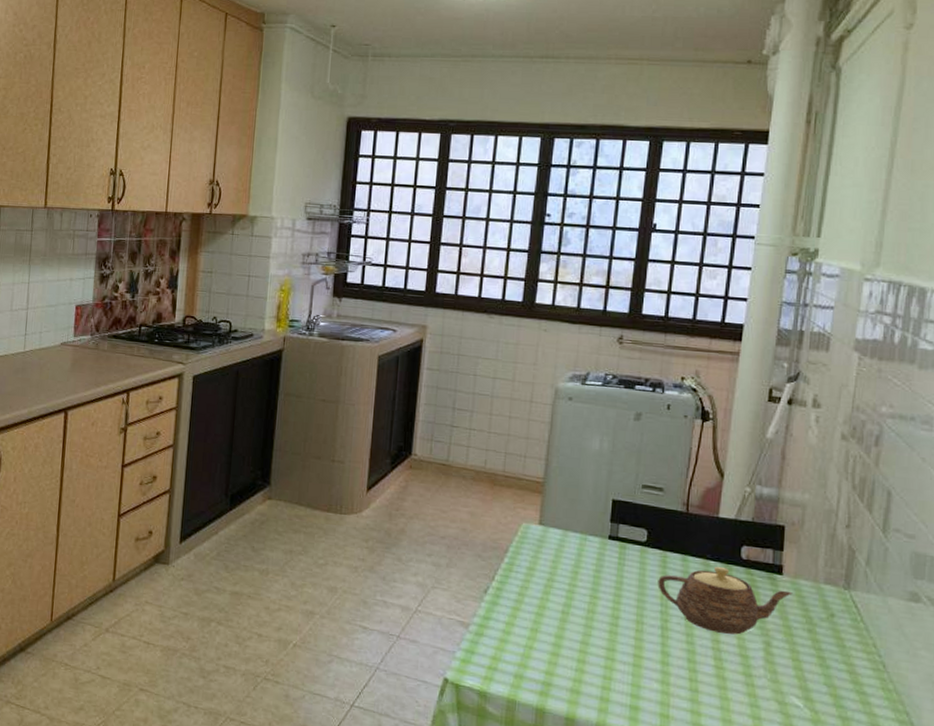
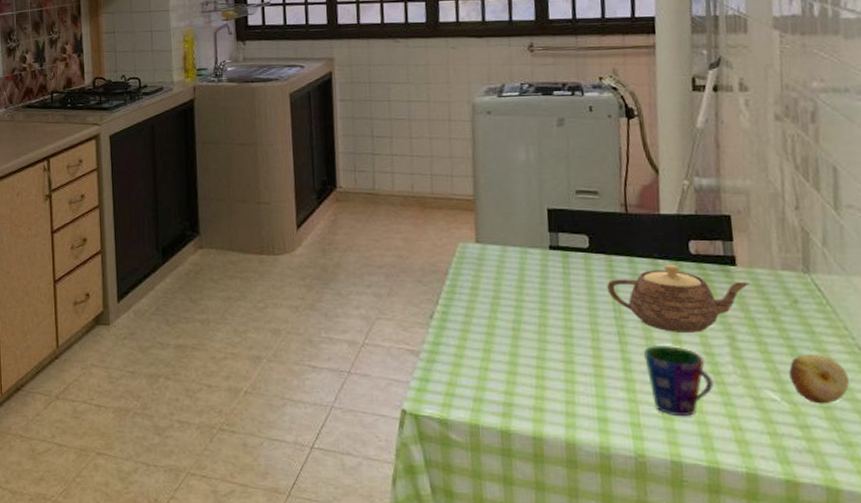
cup: none [681,642,744,714] -> present [643,345,714,417]
fruit: none [815,666,869,715] -> present [789,354,849,404]

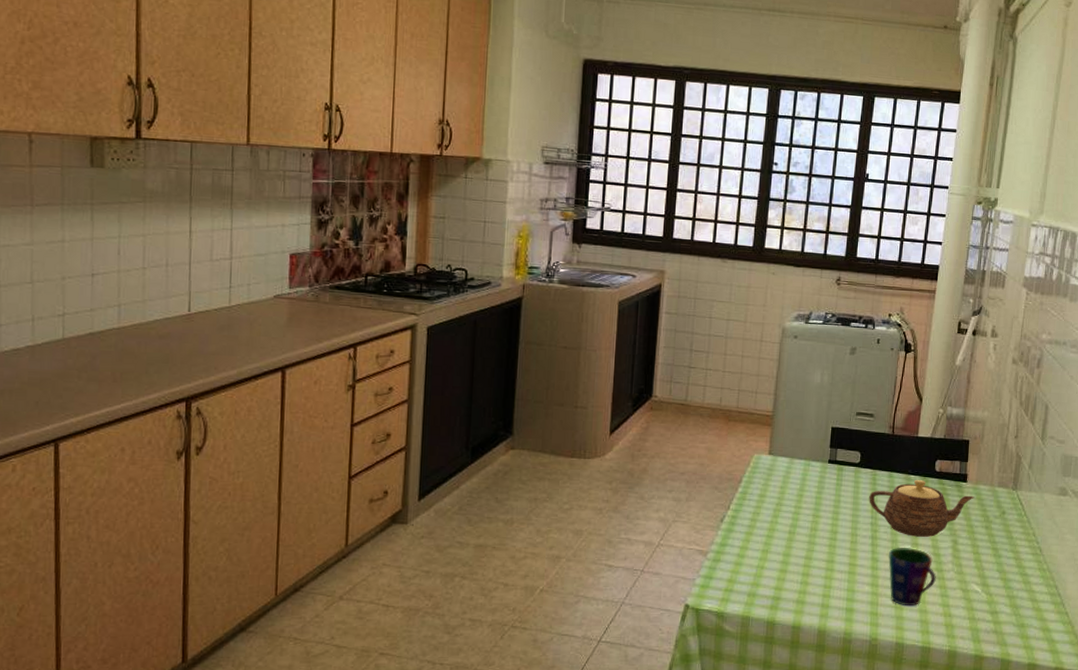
fruit: present [789,354,849,404] -> none [990,555,1030,595]

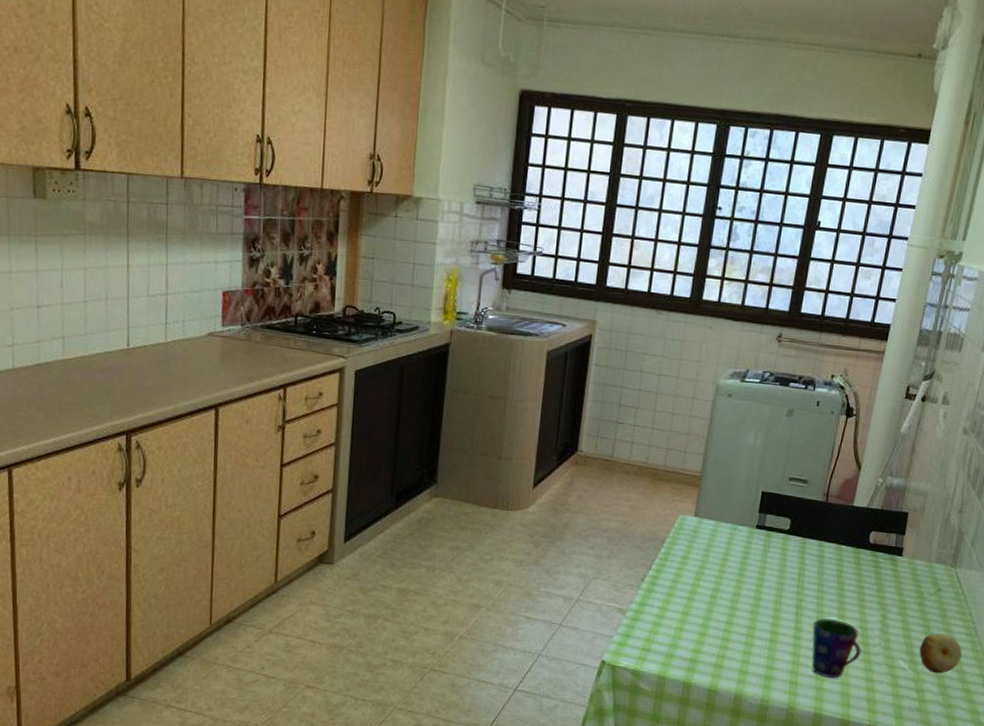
teapot: present [869,479,974,537] -> none [796,550,909,610]
fruit: none [990,555,1030,595] -> present [919,633,962,674]

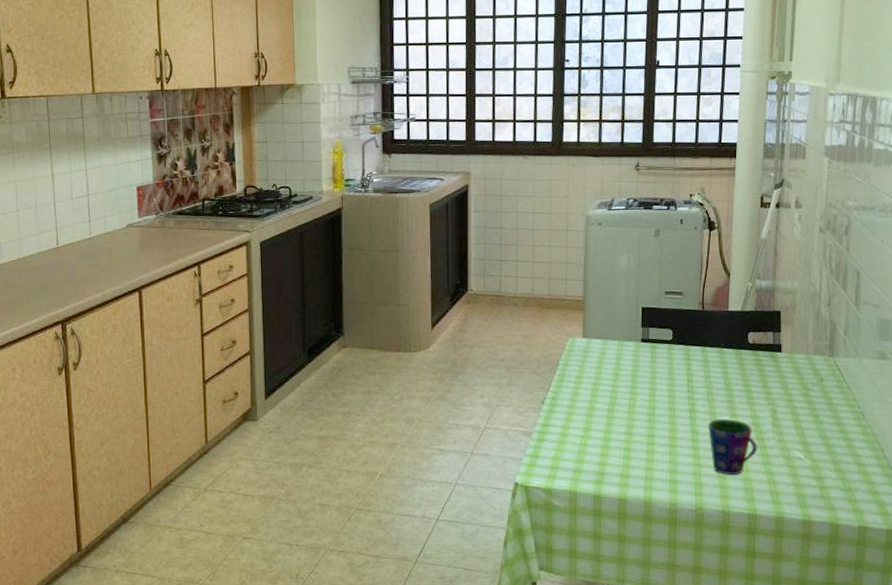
fruit: present [919,633,962,674] -> none [812,421,853,460]

